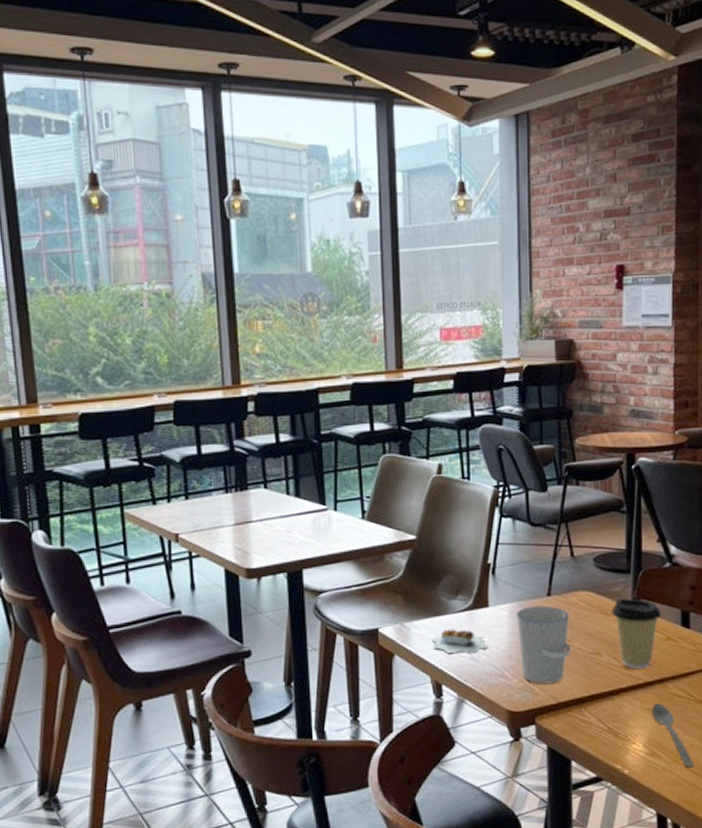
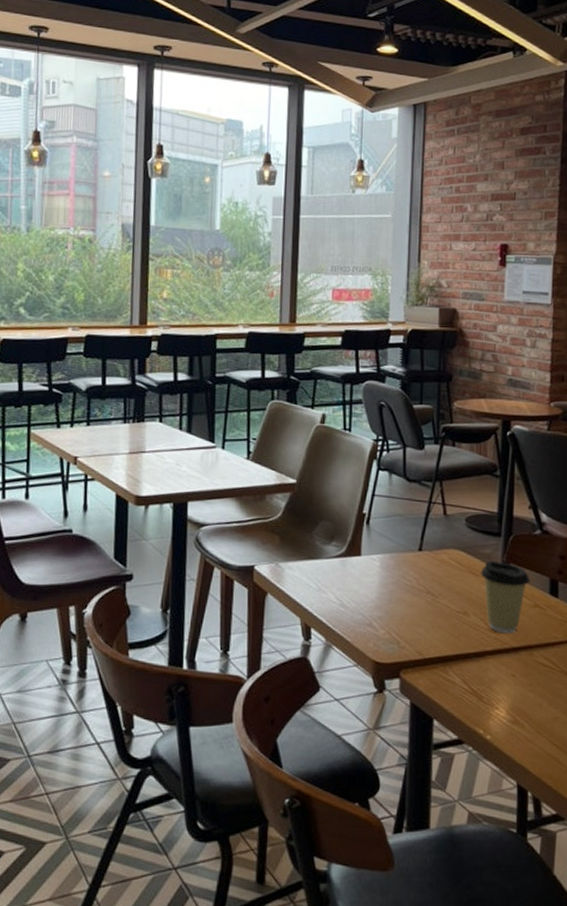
pastry: present [431,629,488,655] -> none [304,573,358,599]
cup: present [517,605,571,685] -> none [387,559,439,639]
spoon: present [651,703,694,769] -> none [515,670,557,742]

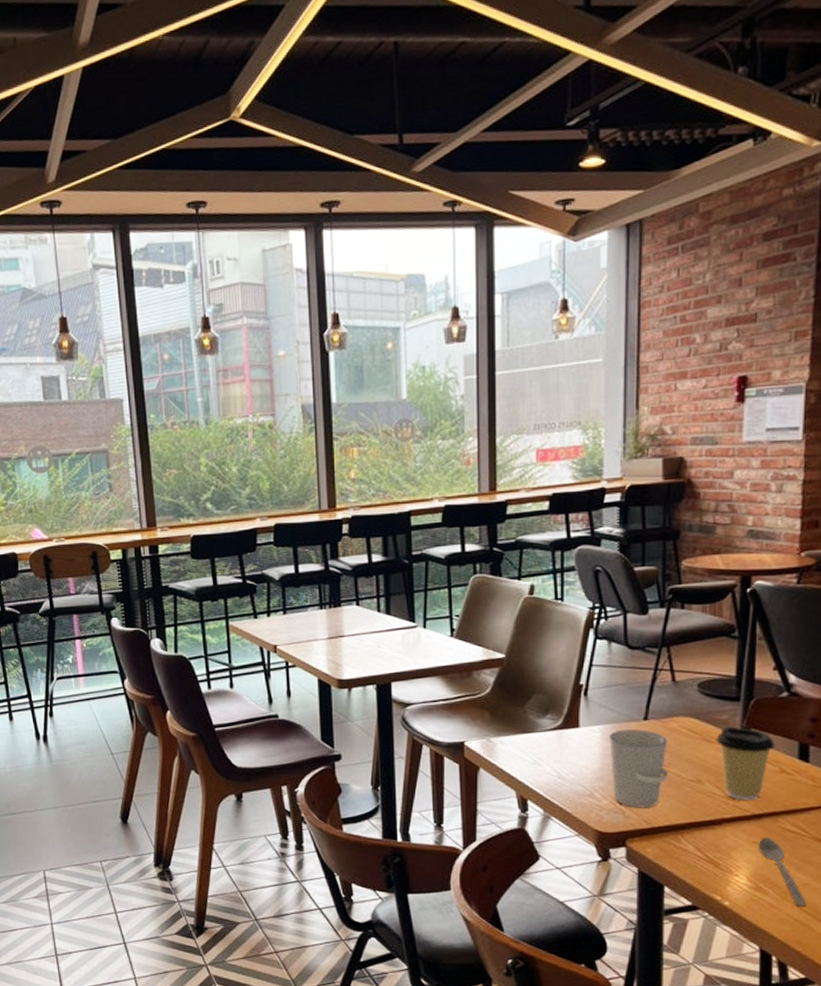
cup: none [387,559,439,639] -> present [609,729,669,808]
spoon: none [515,670,557,742] -> present [758,836,807,908]

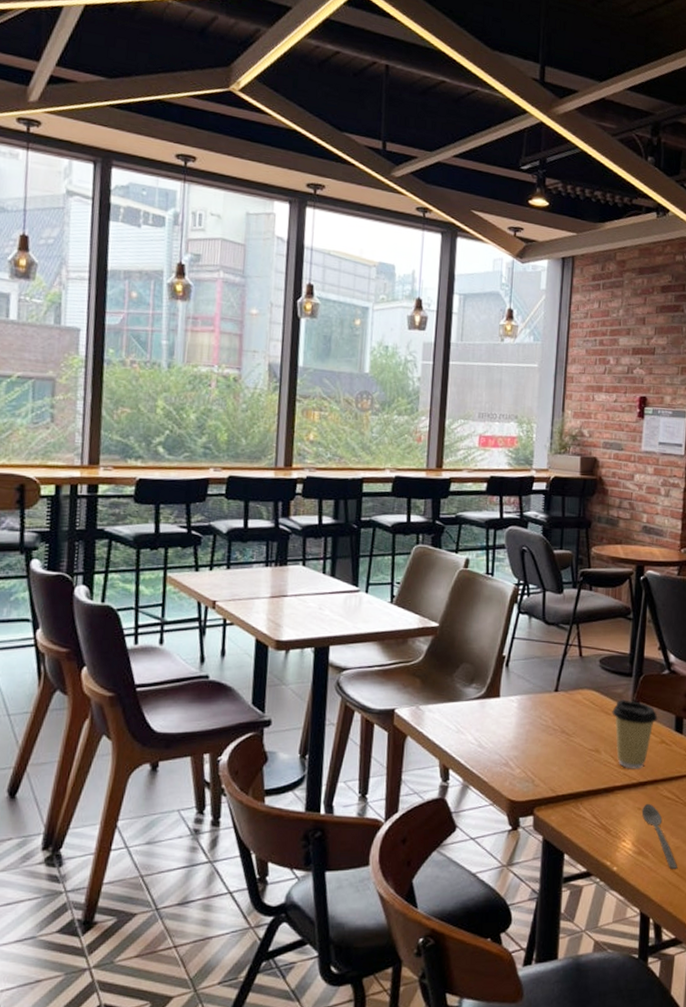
cup: present [609,729,669,808] -> none [524,700,574,777]

